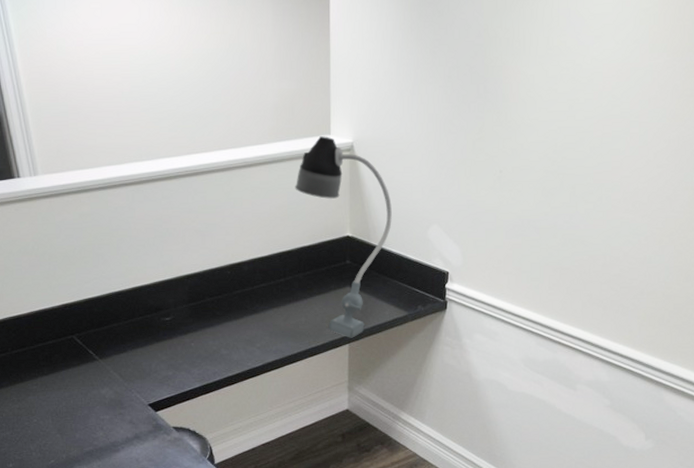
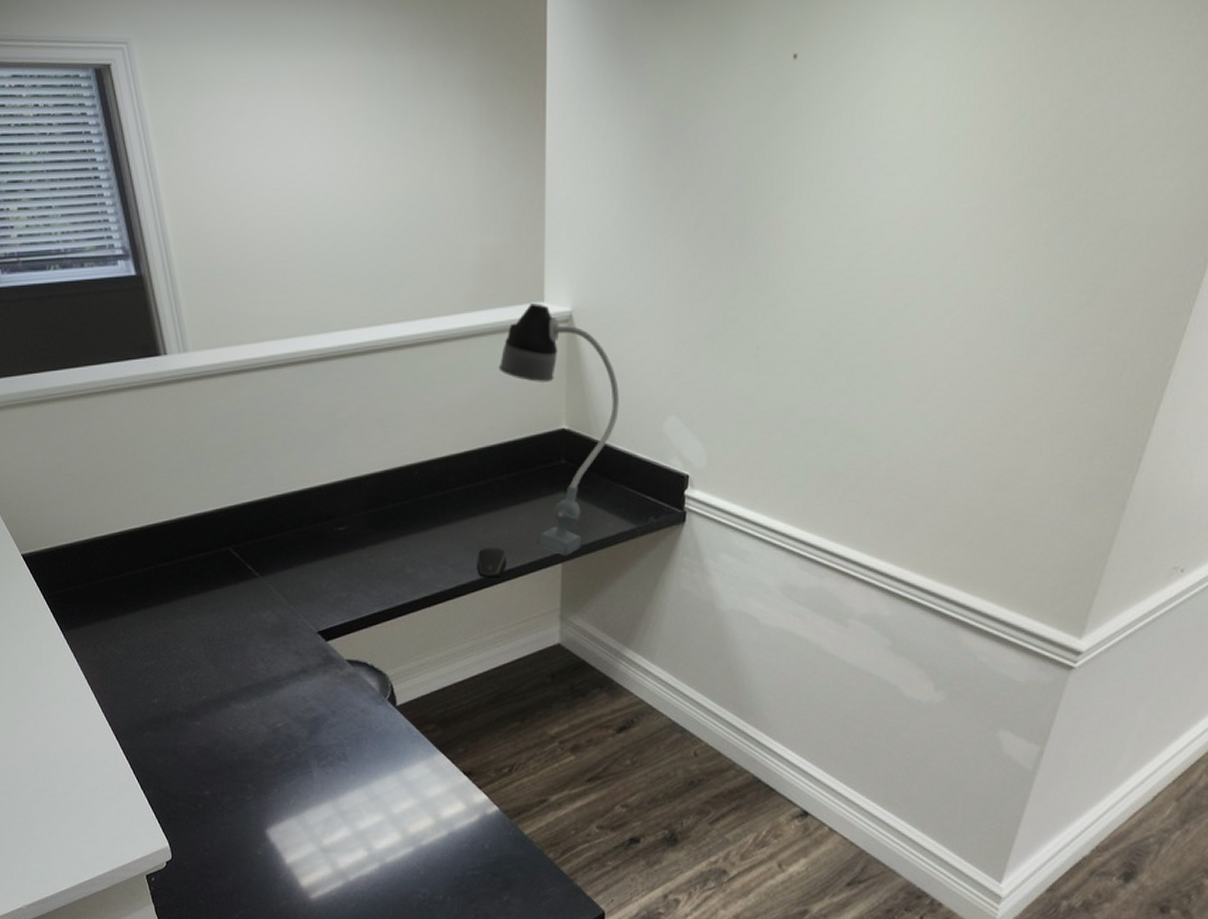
computer mouse: none [280,333,304,357] -> present [477,548,507,578]

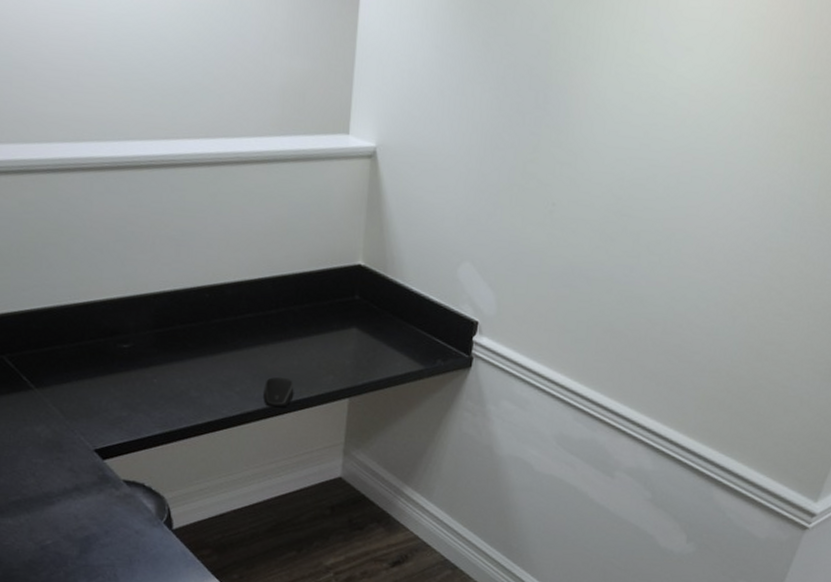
desk lamp: present [498,303,619,556] -> none [298,135,417,392]

